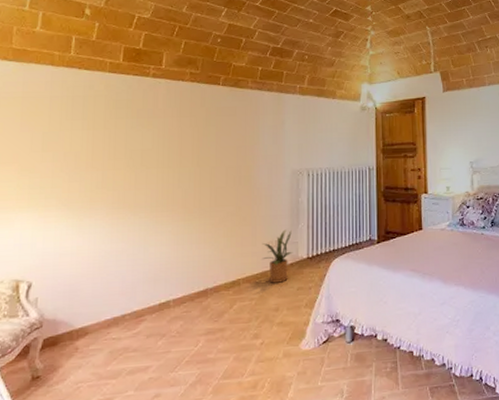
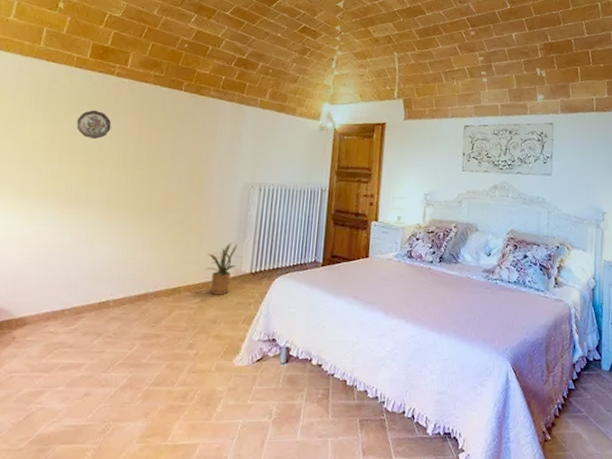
decorative plate: none [117,114,152,143] -> present [76,110,112,140]

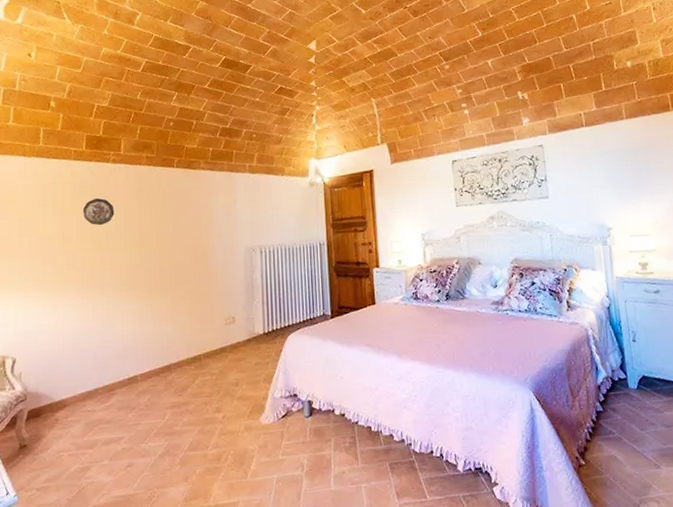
house plant: present [205,242,238,295] -> none [220,306,250,359]

